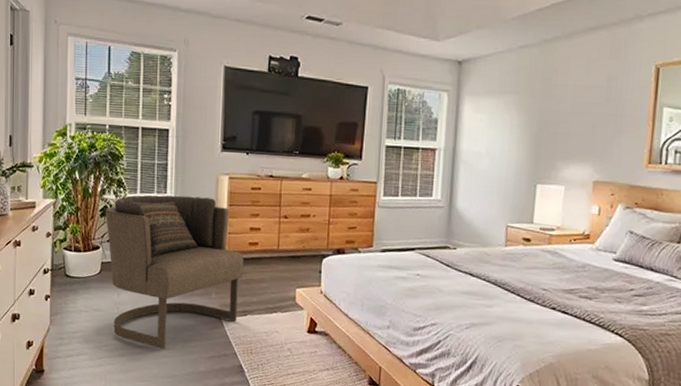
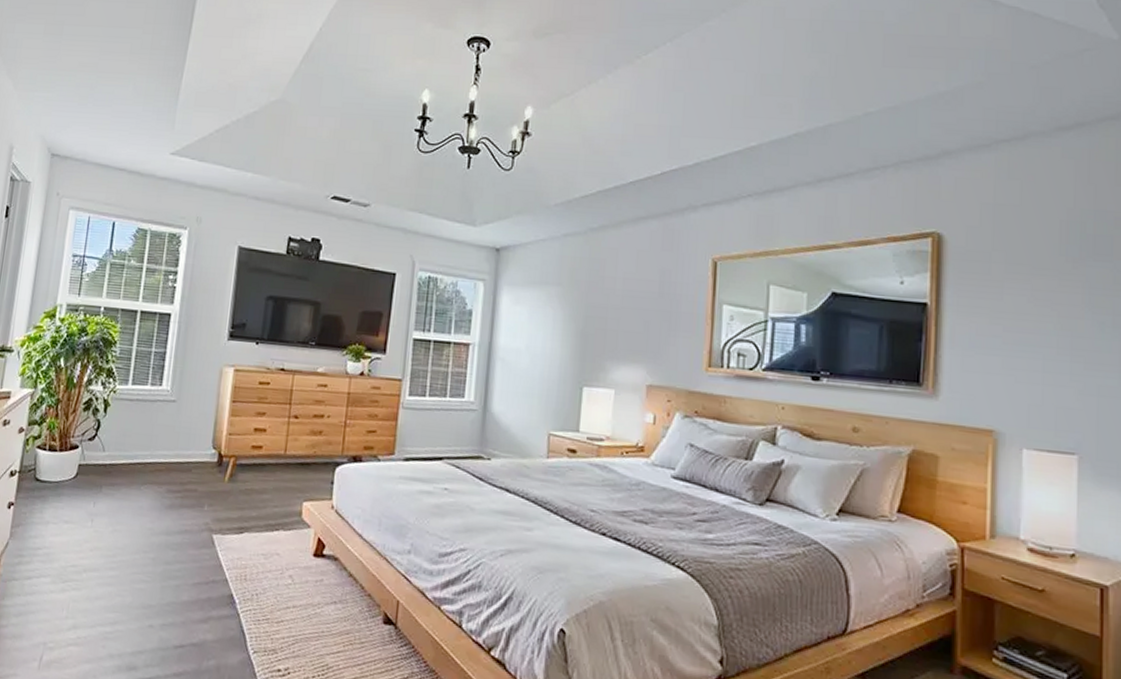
armchair: present [105,195,244,349] -> none [84,387,245,572]

